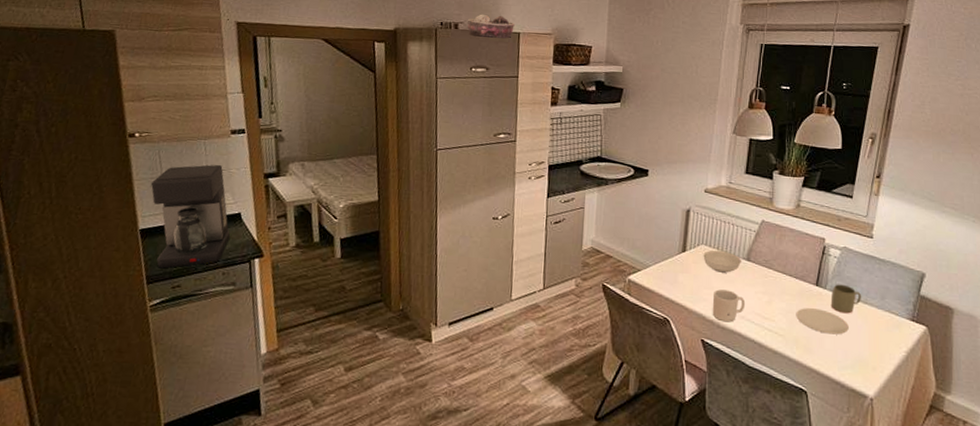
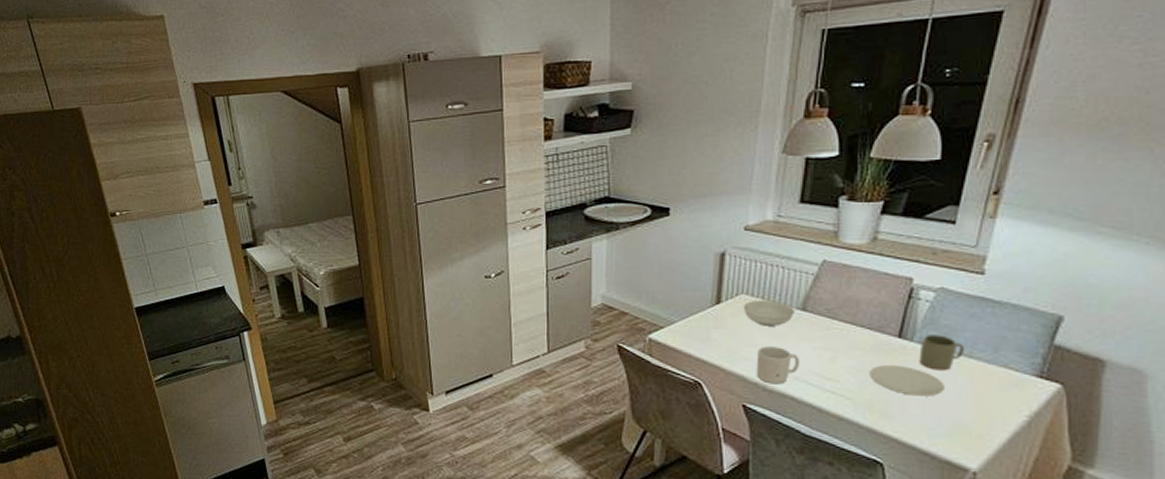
coffee maker: present [150,165,231,269] -> none [137,239,218,345]
decorative basket: present [467,14,515,39] -> none [439,37,494,67]

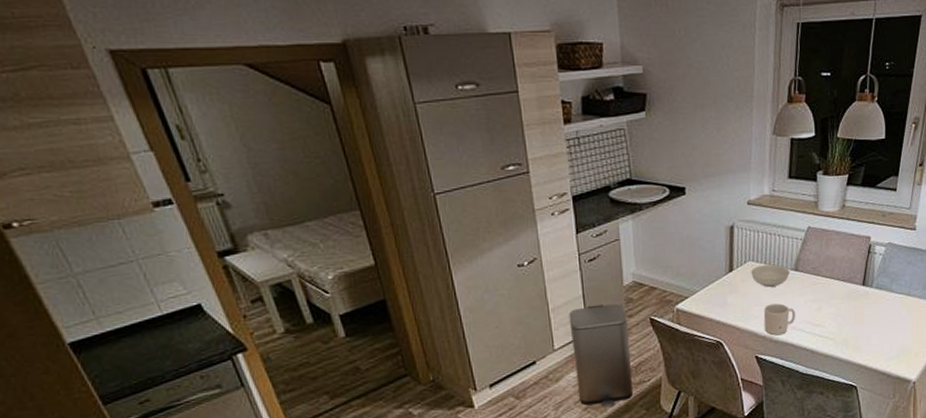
pedal bin: none [530,324,593,435] -> present [568,304,634,408]
plate: present [869,365,944,397] -> none [844,307,894,331]
mug: present [919,334,966,371] -> none [876,280,906,308]

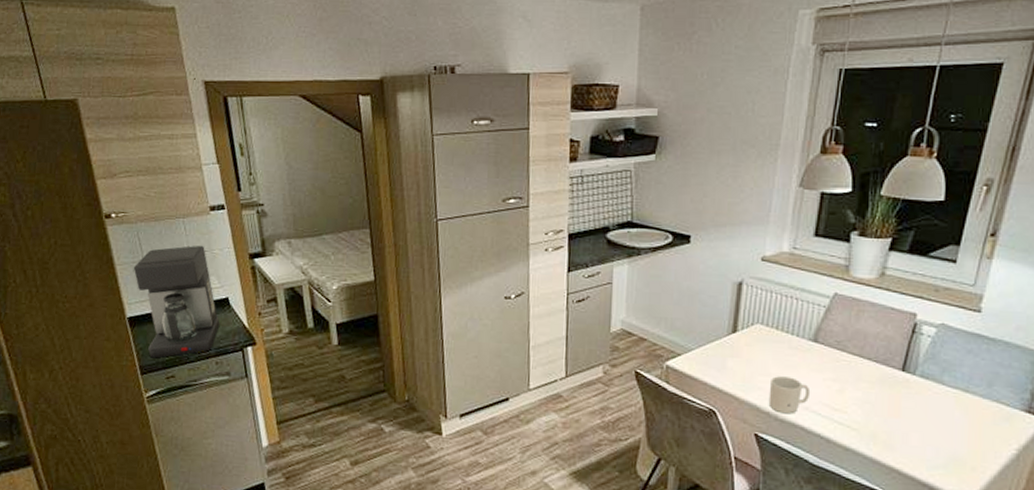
coffee maker: none [61,249,197,385] -> present [133,246,220,359]
pedal bin: present [568,304,634,408] -> none [547,348,610,462]
bowl: present [751,264,790,287] -> none [758,329,806,357]

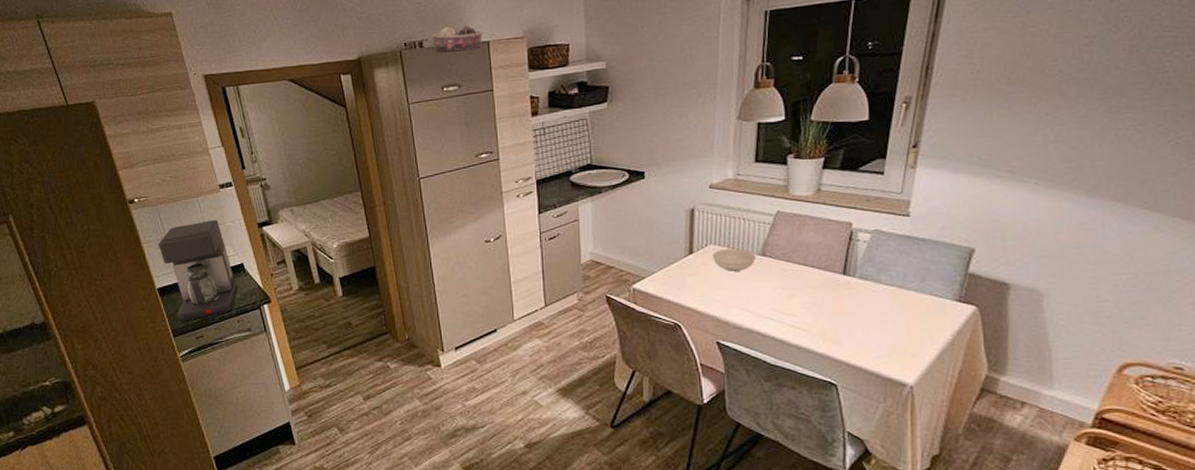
decorative basket: none [466,53,523,82] -> present [432,25,482,53]
bowl: none [758,329,806,357] -> present [712,248,756,271]
mug: present [768,376,811,414] -> none [726,289,763,322]

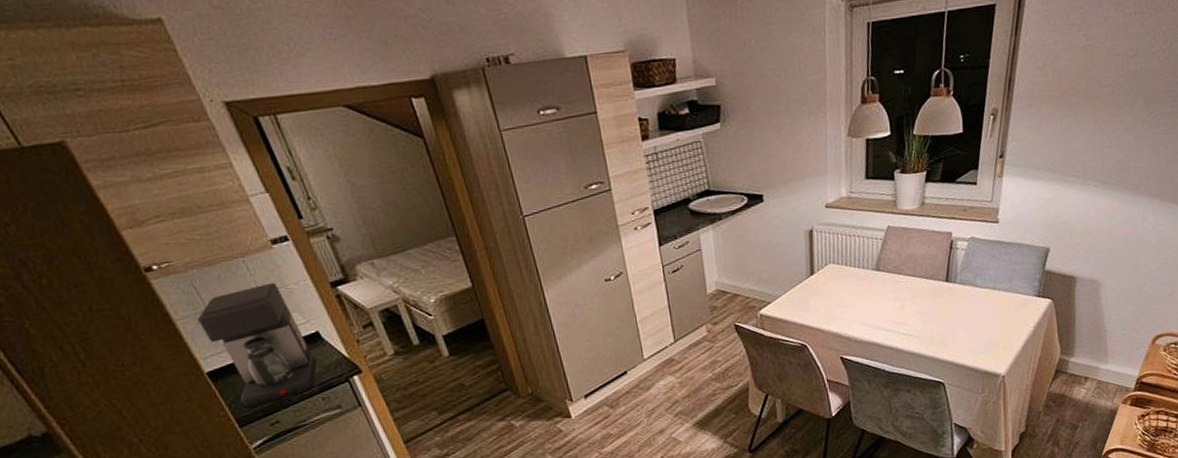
decorative basket: present [432,25,482,53] -> none [519,36,578,70]
bowl: present [712,248,756,271] -> none [832,265,871,289]

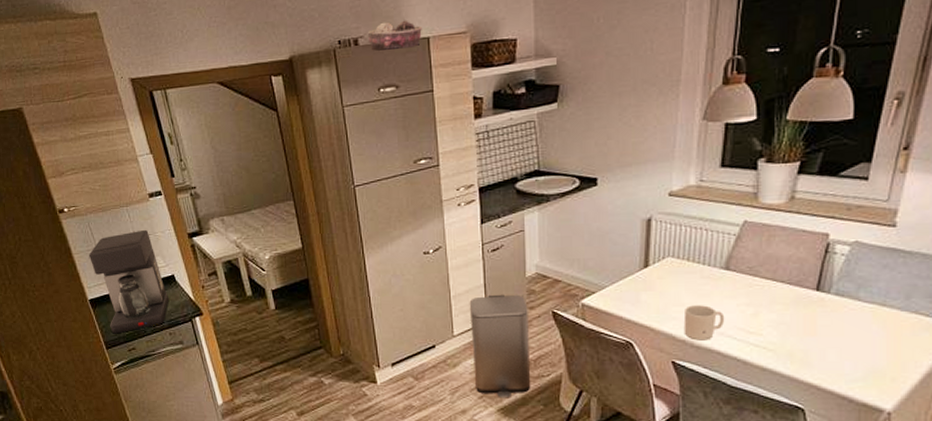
decorative basket: none [519,36,578,70] -> present [368,20,422,51]
pedal bin: none [655,312,722,413] -> present [469,294,531,399]
mug: none [846,304,880,336] -> present [683,305,725,341]

